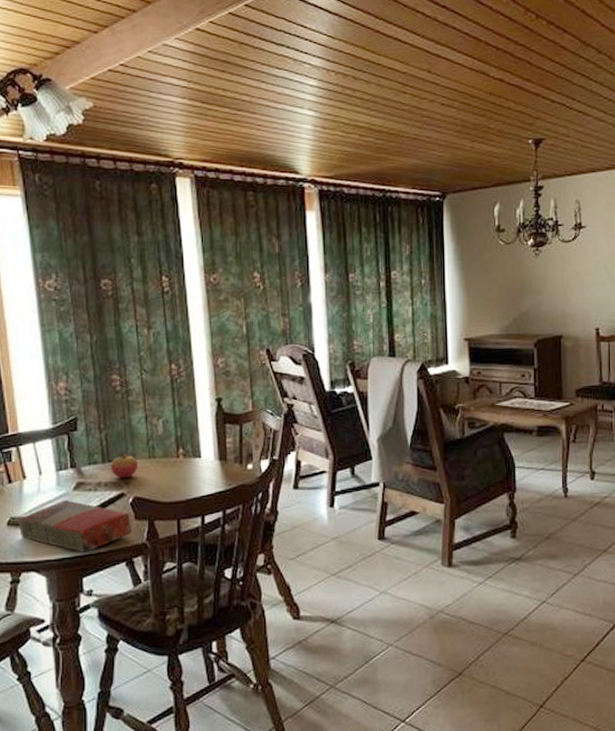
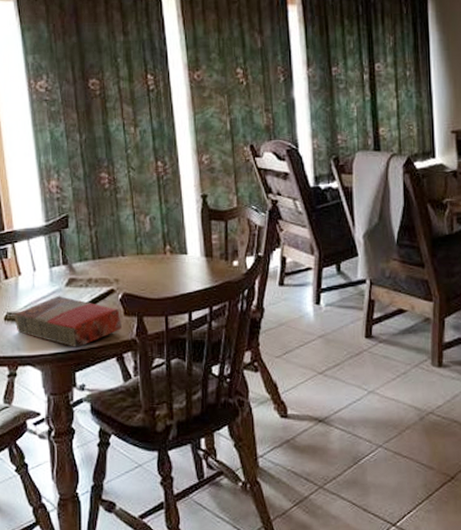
fruit: present [111,453,139,479] -> none [100,249,127,275]

